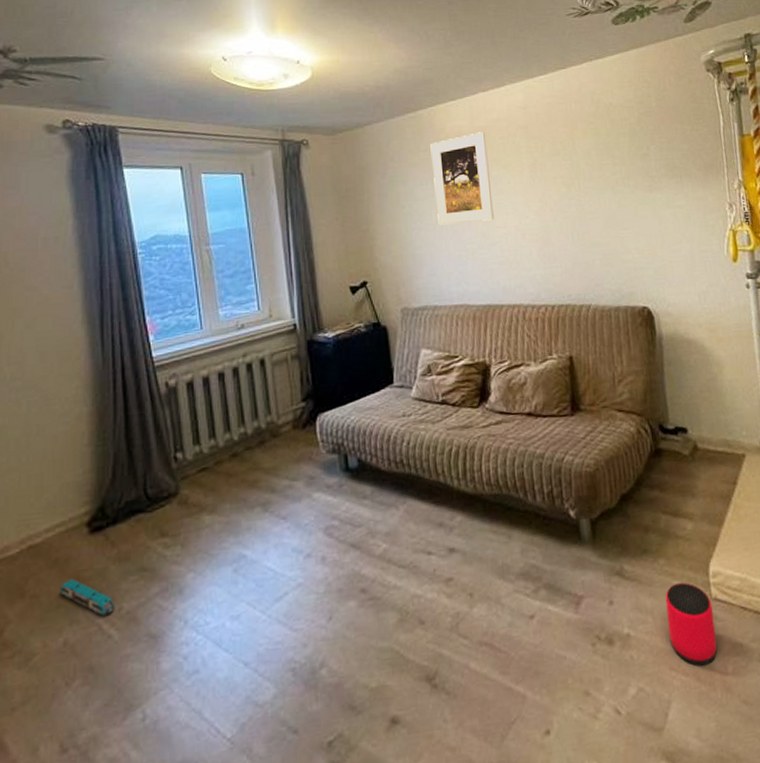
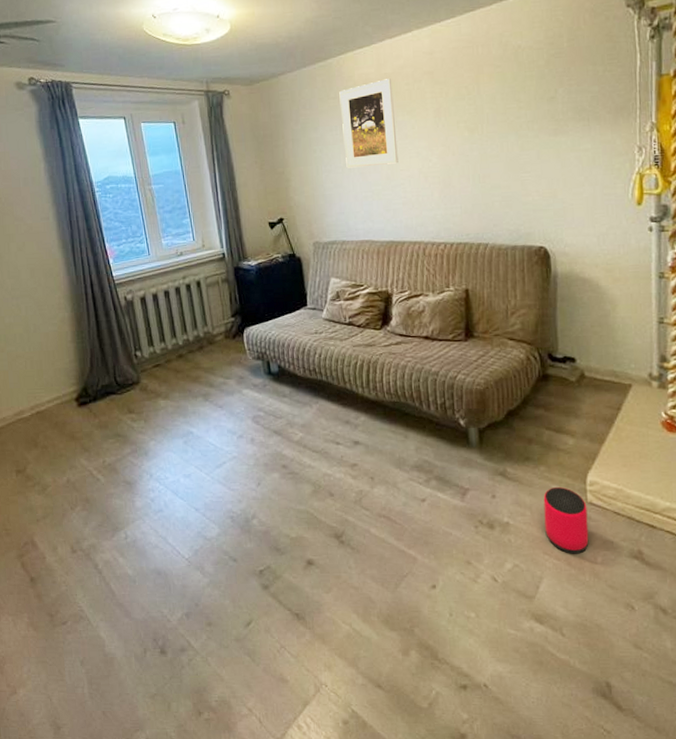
toy train: present [59,579,115,616] -> none [60,437,100,465]

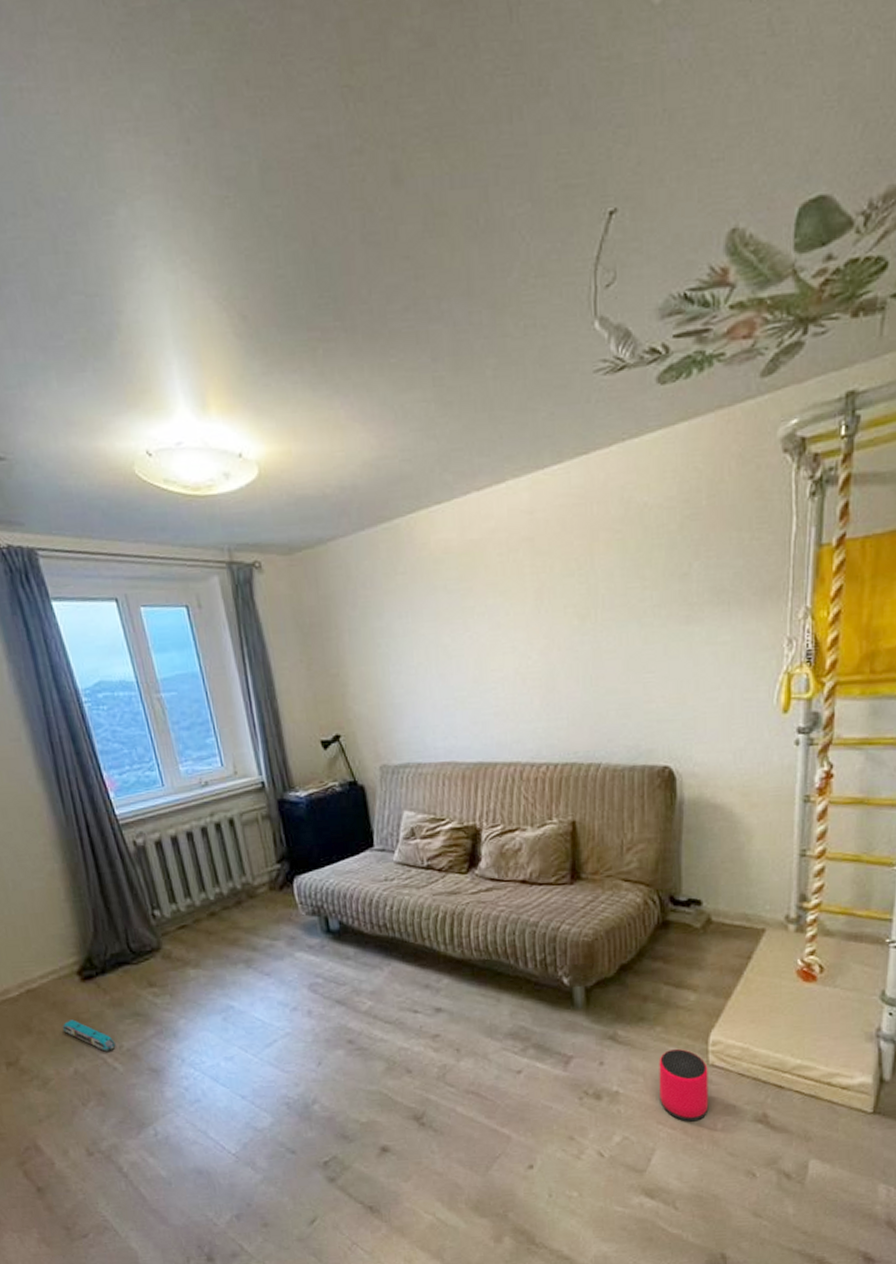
toy train: none [60,437,100,465] -> present [62,1019,116,1052]
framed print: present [339,79,398,168] -> none [410,547,489,668]

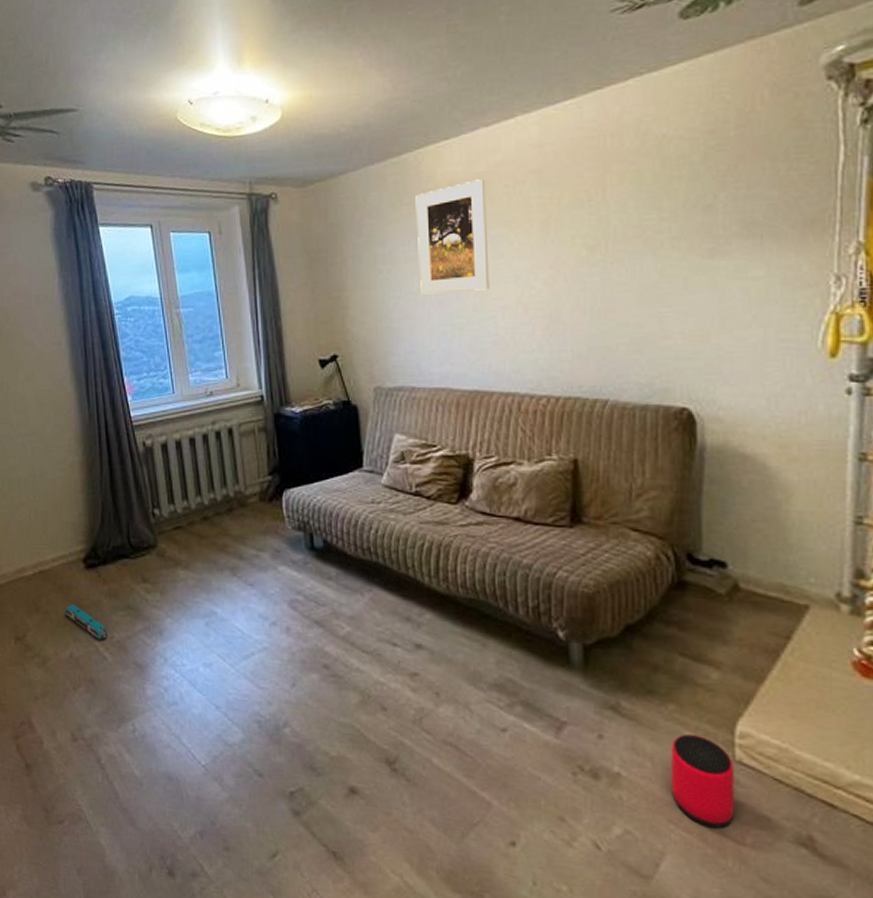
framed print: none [410,547,489,668] -> present [415,179,490,295]

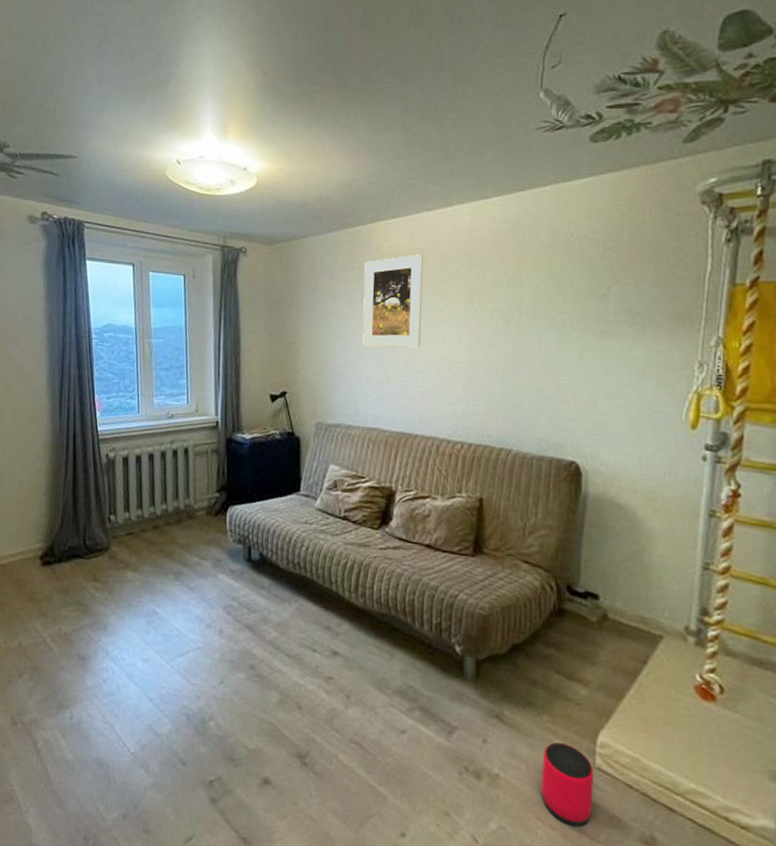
toy train: present [64,604,108,640] -> none [17,597,56,632]

